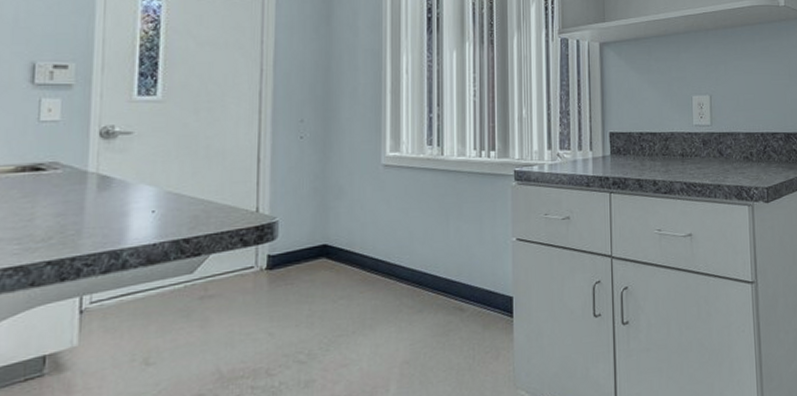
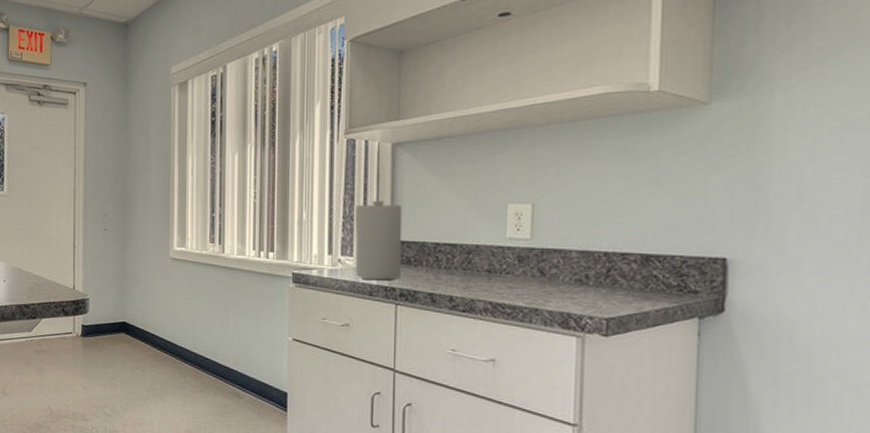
paper towel holder: none [571,95,613,172] -> present [355,200,402,281]

